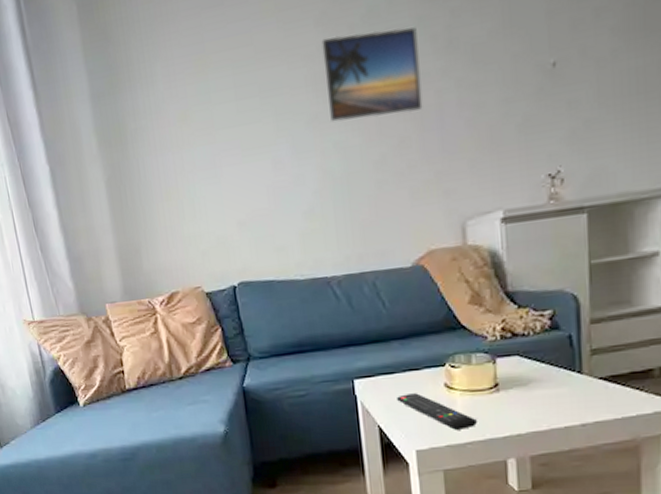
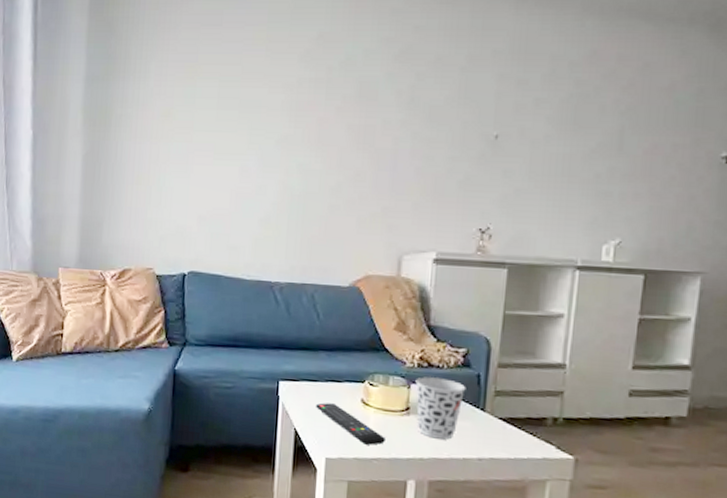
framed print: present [321,27,423,123] -> none [298,73,385,152]
cup: none [500,346,558,412] -> present [415,377,466,440]

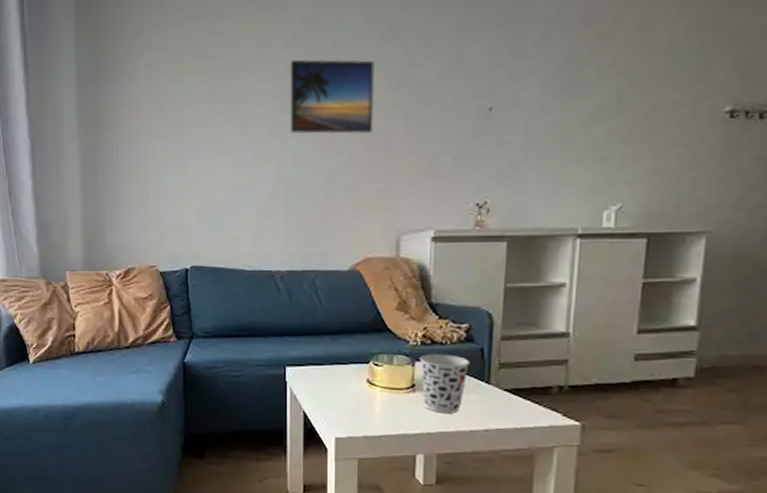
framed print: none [298,73,385,152] -> present [290,59,374,135]
remote control: present [316,402,385,445] -> none [323,385,392,423]

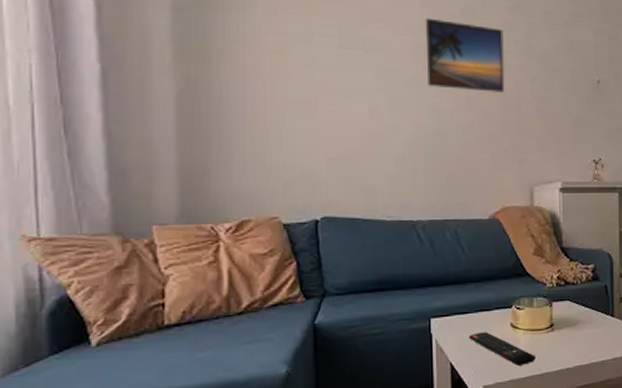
remote control: none [323,385,392,423] -> present [469,332,535,366]
cup: present [419,354,470,414] -> none [556,293,598,348]

